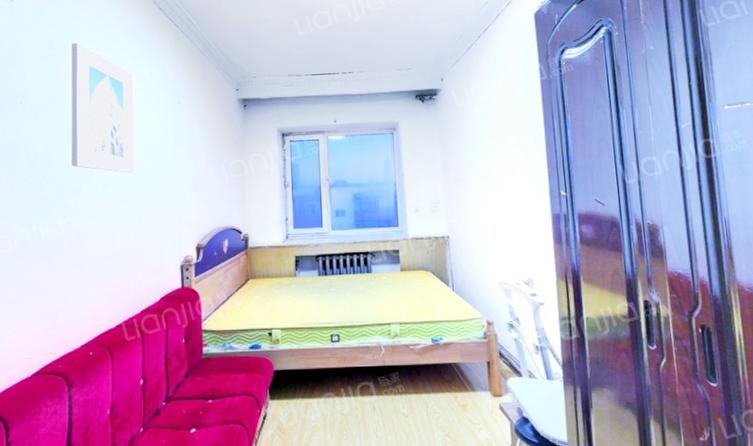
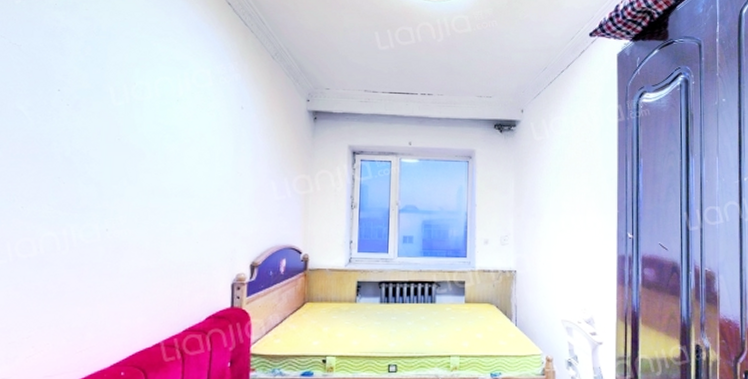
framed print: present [71,42,134,173] -> none [114,29,194,180]

